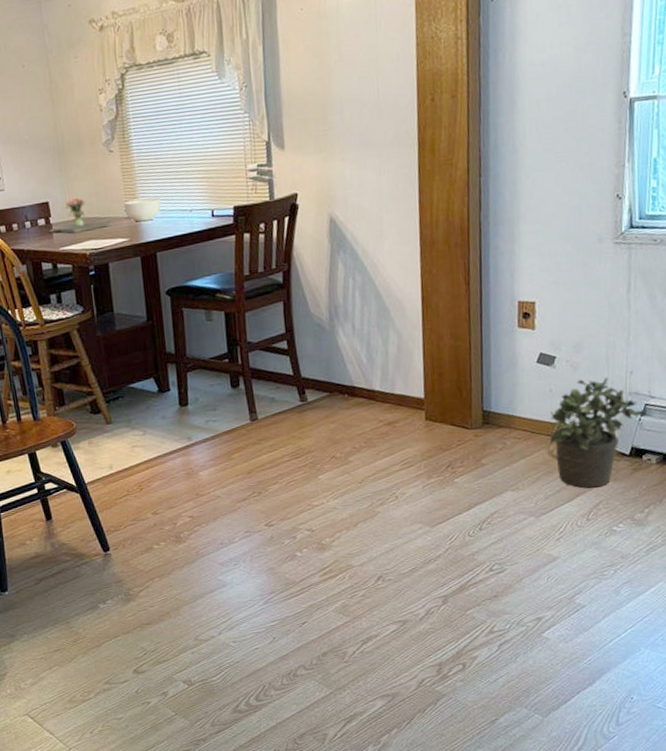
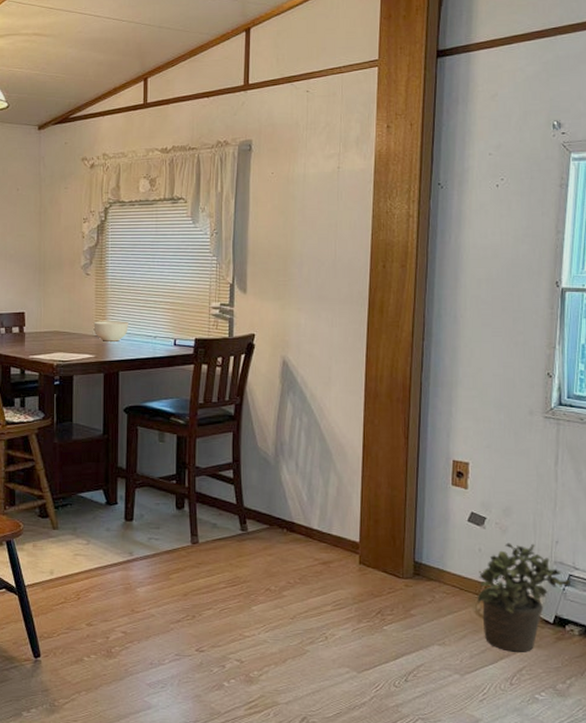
flower arrangement: present [49,197,111,234] -> none [21,311,80,344]

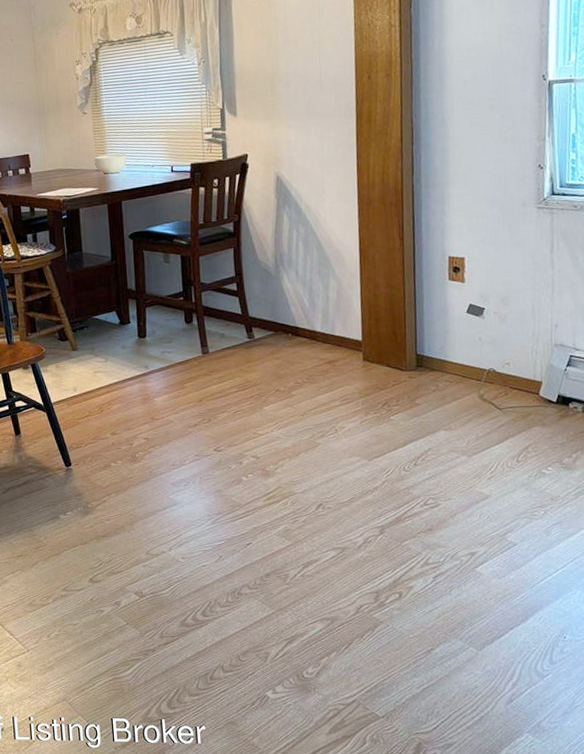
potted plant: present [477,543,570,652] -> none [480,328,572,432]

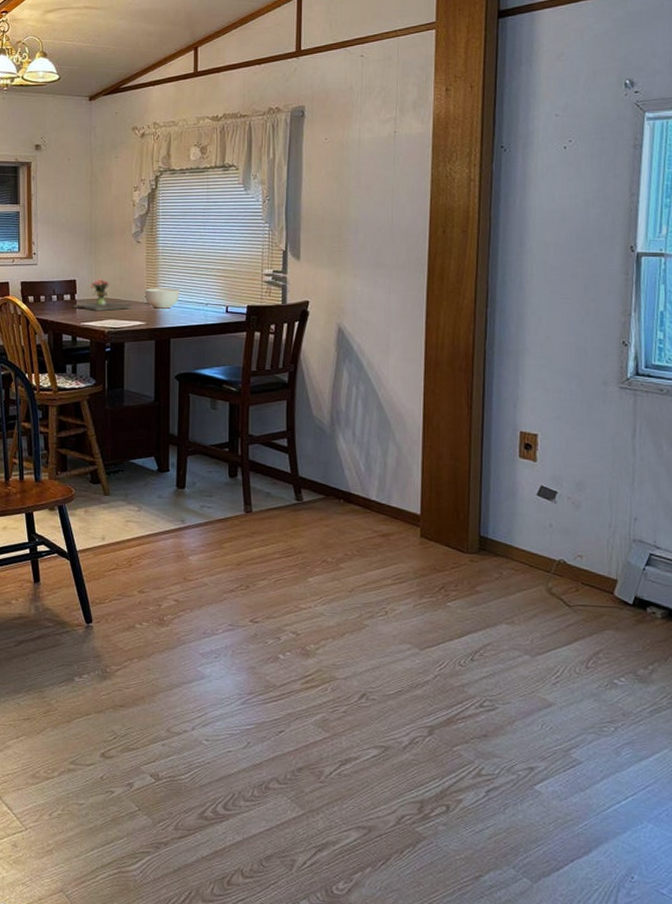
flower arrangement: none [28,151,83,182] -> present [73,279,131,311]

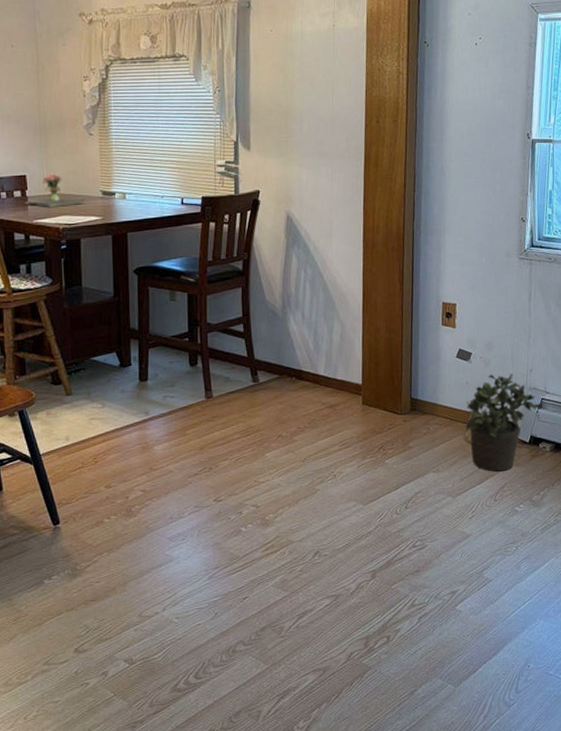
bowl: present [144,288,180,309] -> none [99,181,135,203]
potted plant: none [548,518,651,635] -> present [465,373,543,472]

